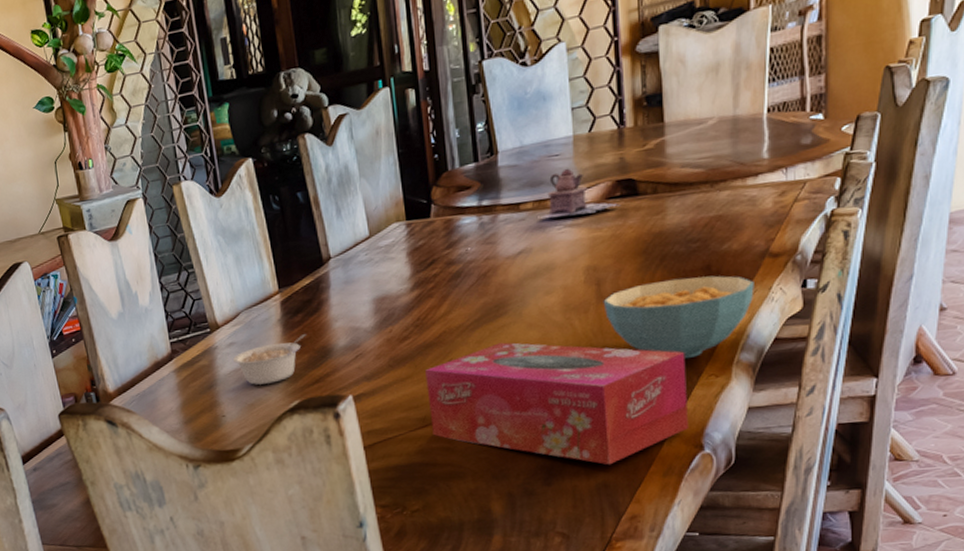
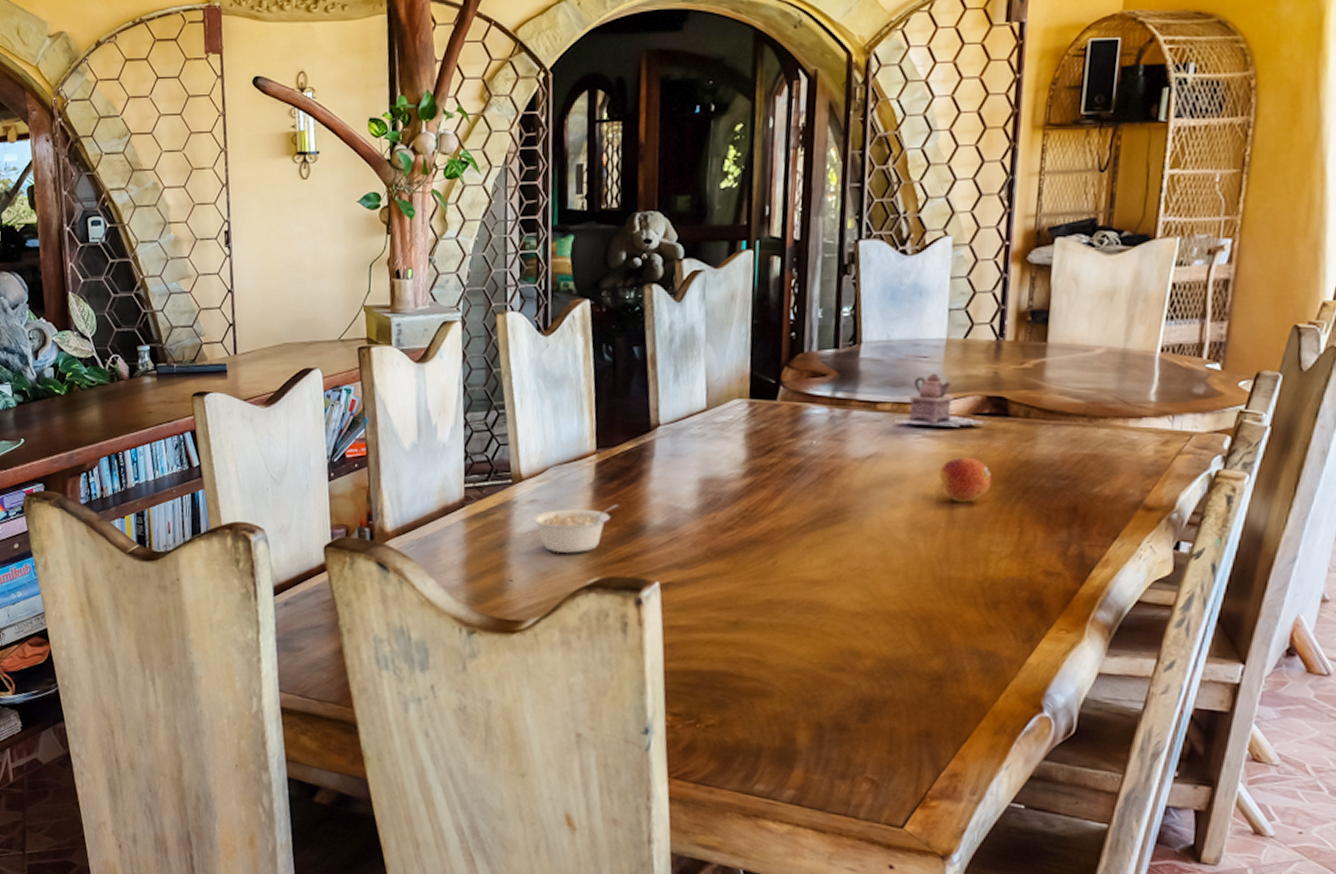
tissue box: present [425,342,688,465] -> none [743,552,1037,711]
fruit: none [584,237,632,280] -> present [939,456,992,503]
cereal bowl: present [603,275,754,358] -> none [953,515,1123,606]

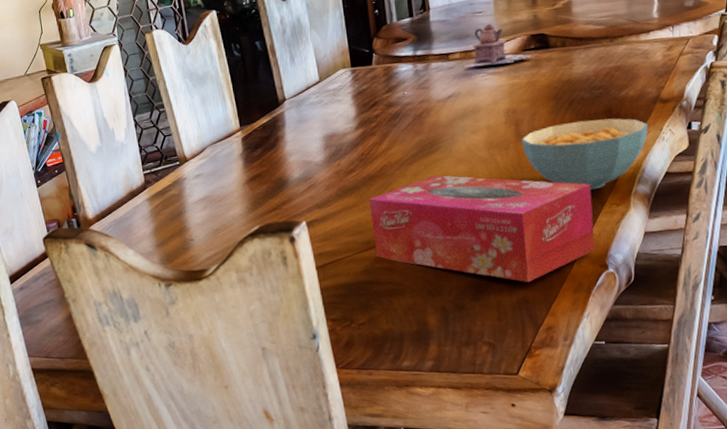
legume: present [531,504,618,553] -> none [199,167,265,212]
tissue box: none [743,552,1037,711] -> present [369,175,595,283]
fruit: present [939,456,992,503] -> none [504,84,545,121]
cereal bowl: none [953,515,1123,606] -> present [521,118,648,189]

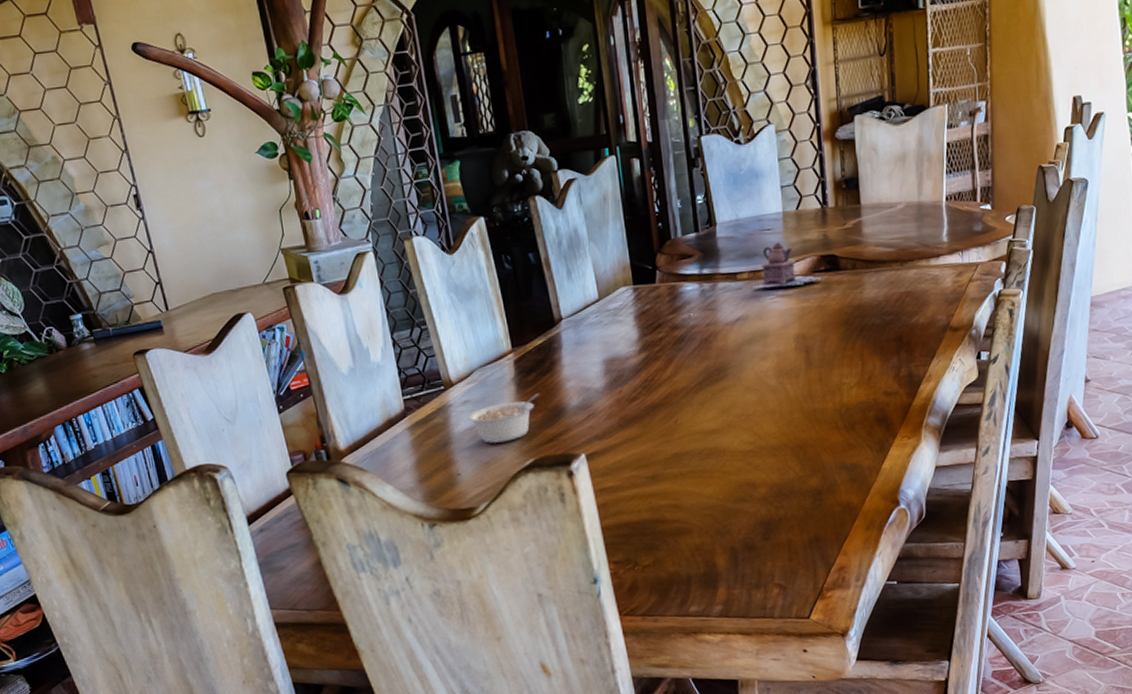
legume: none [199,167,265,212] -> present [467,393,540,443]
tissue box: present [369,175,595,283] -> none [653,404,886,520]
cereal bowl: present [521,118,648,189] -> none [811,346,938,421]

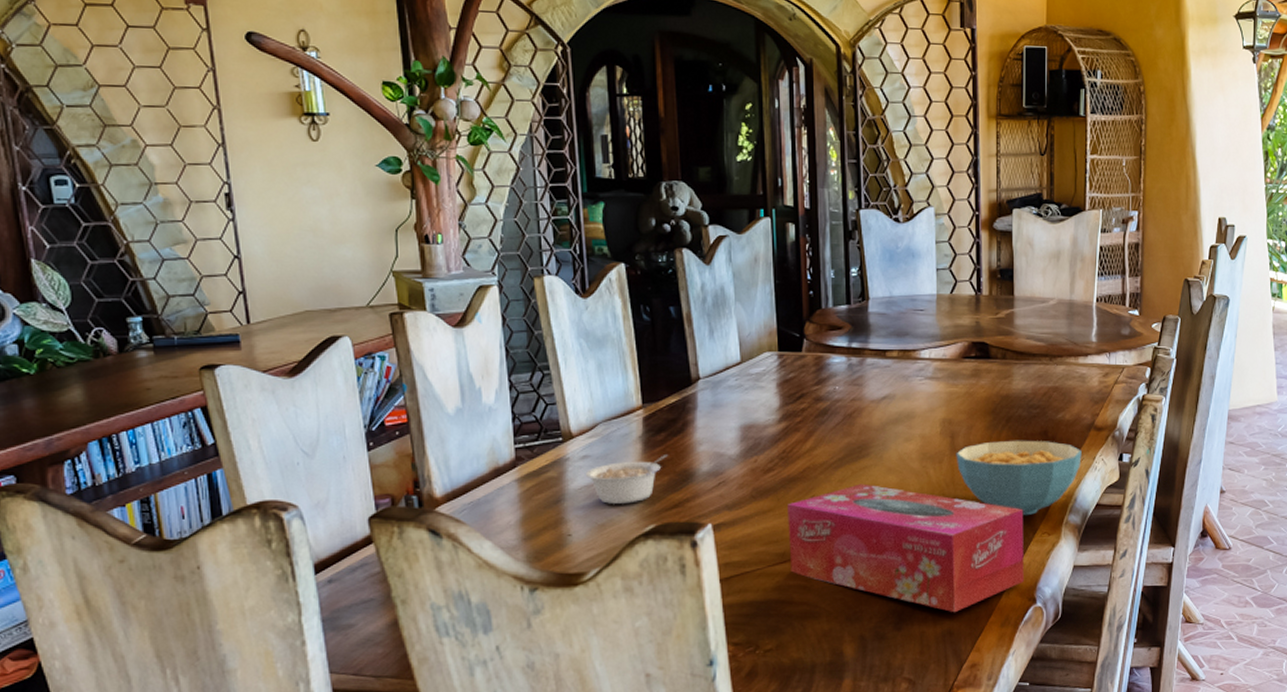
tissue box: none [653,404,886,520] -> present [787,483,1024,613]
teapot: present [754,242,824,289] -> none [903,324,974,369]
cereal bowl: none [811,346,938,421] -> present [956,440,1082,515]

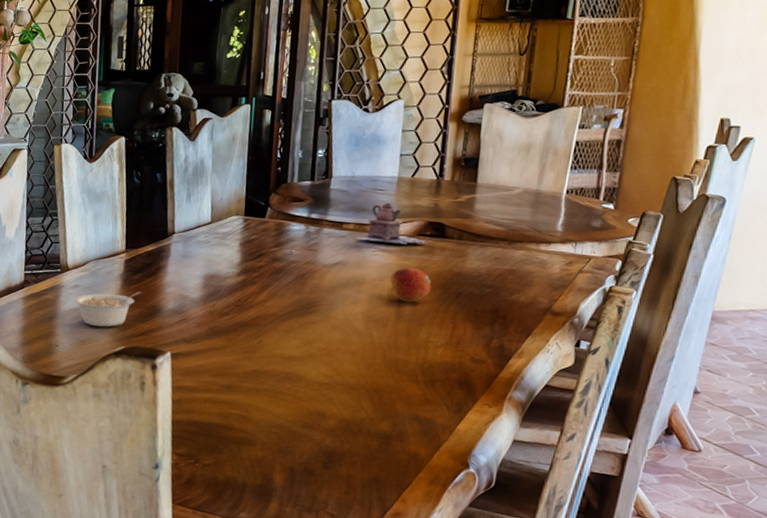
tissue box: present [787,483,1024,613] -> none [234,335,465,463]
teapot: none [903,324,974,369] -> present [358,202,429,245]
fruit: none [941,394,982,433] -> present [390,267,432,303]
cereal bowl: present [956,440,1082,515] -> none [400,313,534,386]

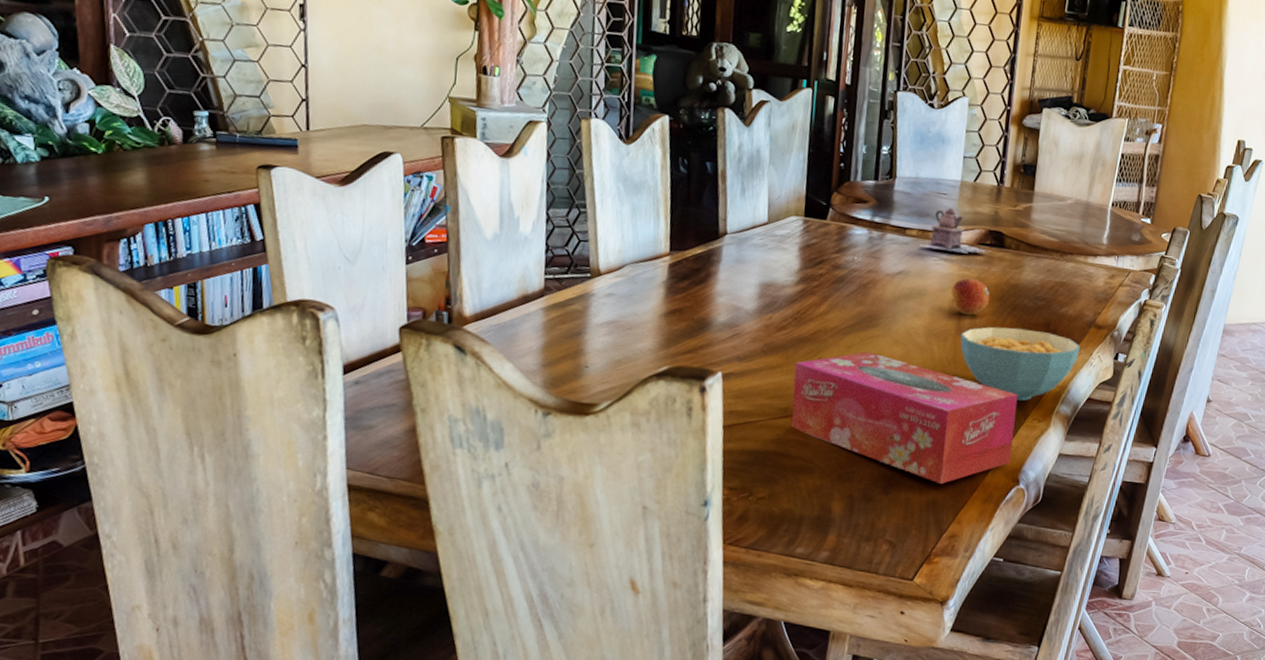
legume: present [74,291,141,327] -> none [607,301,688,344]
tissue box: none [234,335,465,463] -> present [791,351,1018,485]
cereal bowl: none [400,313,534,386] -> present [960,326,1080,401]

